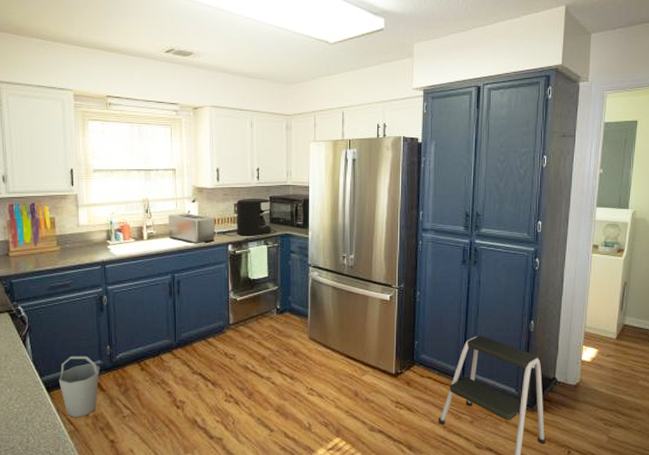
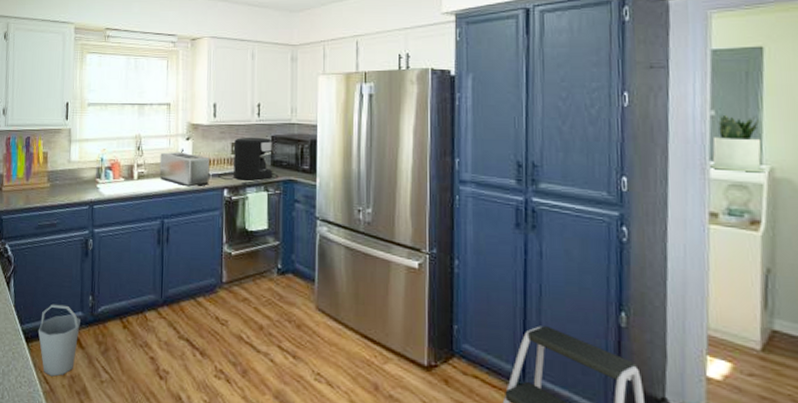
planter: none [595,172,631,215] -> present [708,114,766,173]

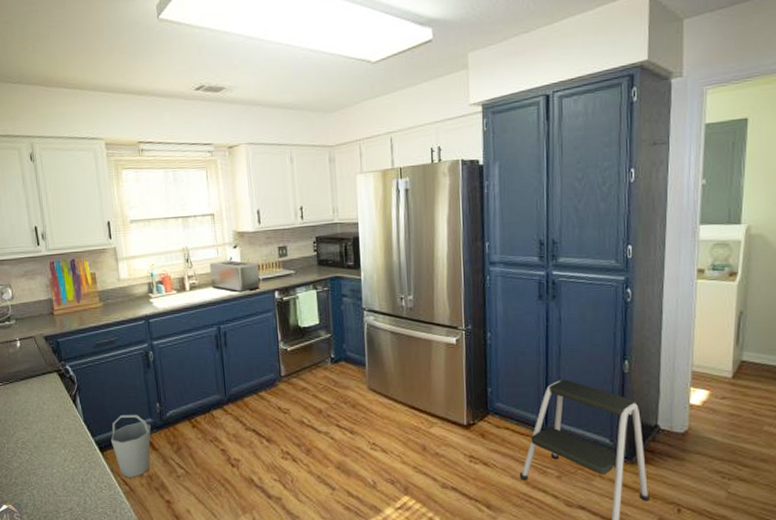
coffee maker: present [218,137,279,186] -> none [268,239,326,286]
planter: present [708,114,766,173] -> none [698,182,744,233]

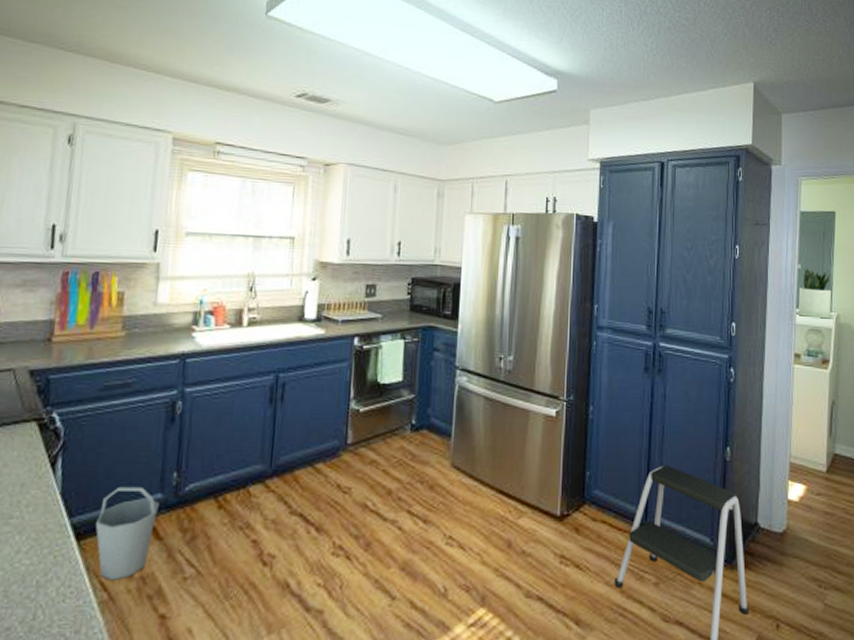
toaster: present [209,259,260,293] -> none [276,293,339,335]
planter: none [698,182,744,233] -> present [795,268,834,319]

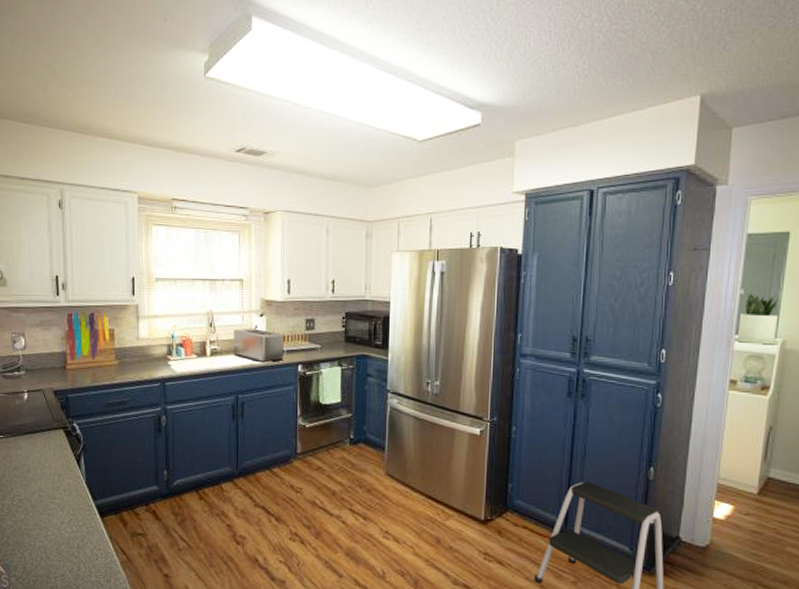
bucket: present [95,486,159,581] -> none [112,479,156,548]
toaster: none [276,293,339,335] -> present [233,328,284,363]

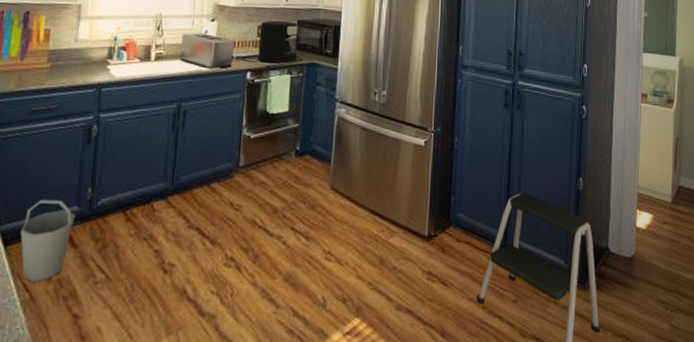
bucket: none [112,479,156,548] -> present [20,199,75,282]
coffee maker: none [292,313,352,361] -> present [242,20,303,68]
planter: present [734,293,780,345] -> none [642,16,678,63]

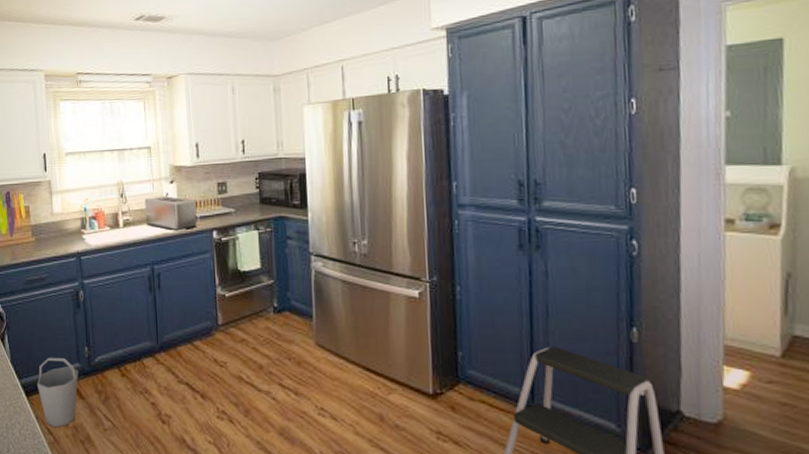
coffee maker: present [242,20,303,68] -> none [206,174,269,226]

